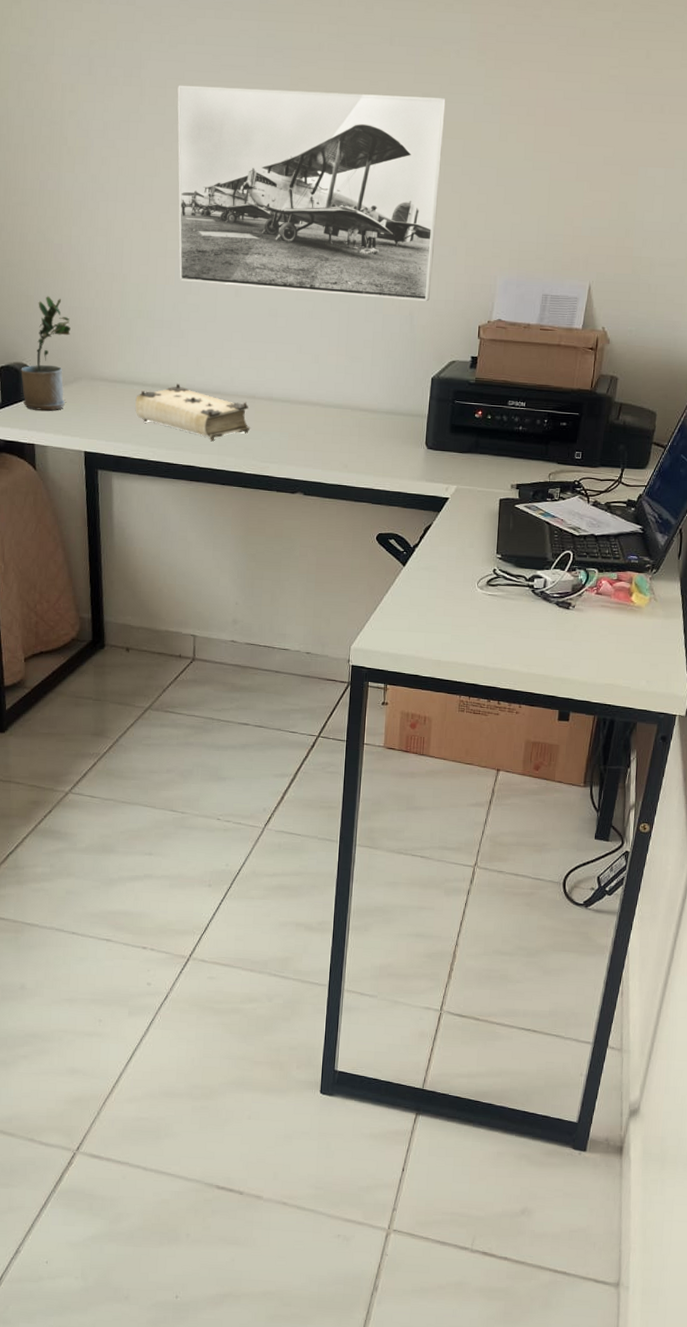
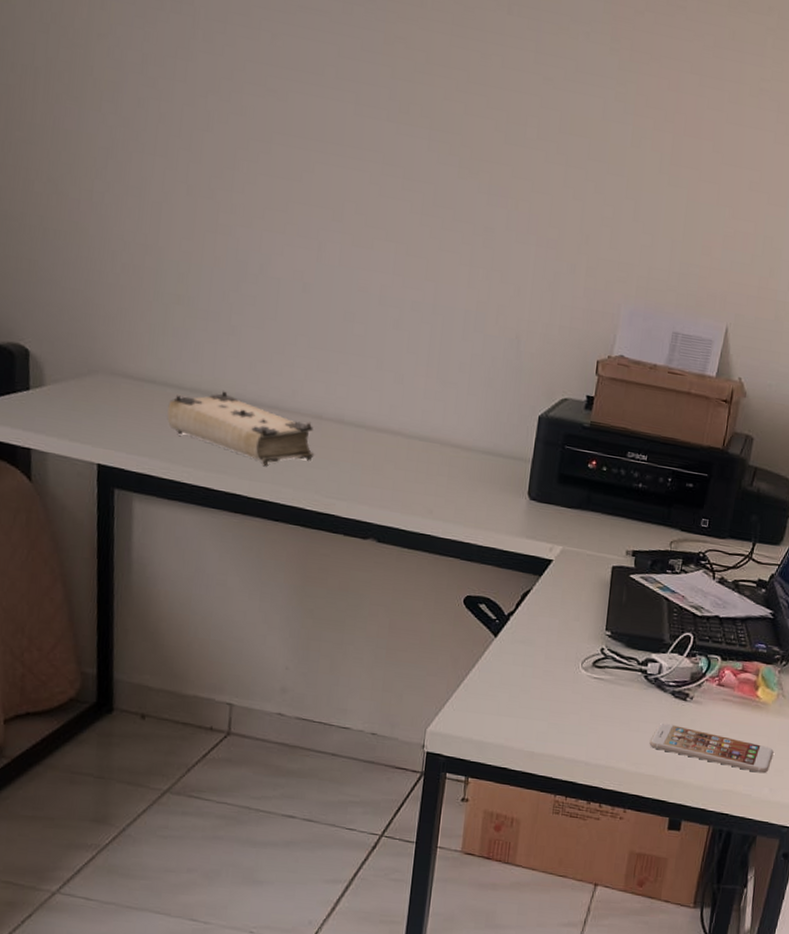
potted plant: present [21,296,71,411] -> none [16,263,86,408]
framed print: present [177,85,446,302] -> none [232,23,571,325]
smartphone: none [538,629,649,668] -> present [649,722,774,774]

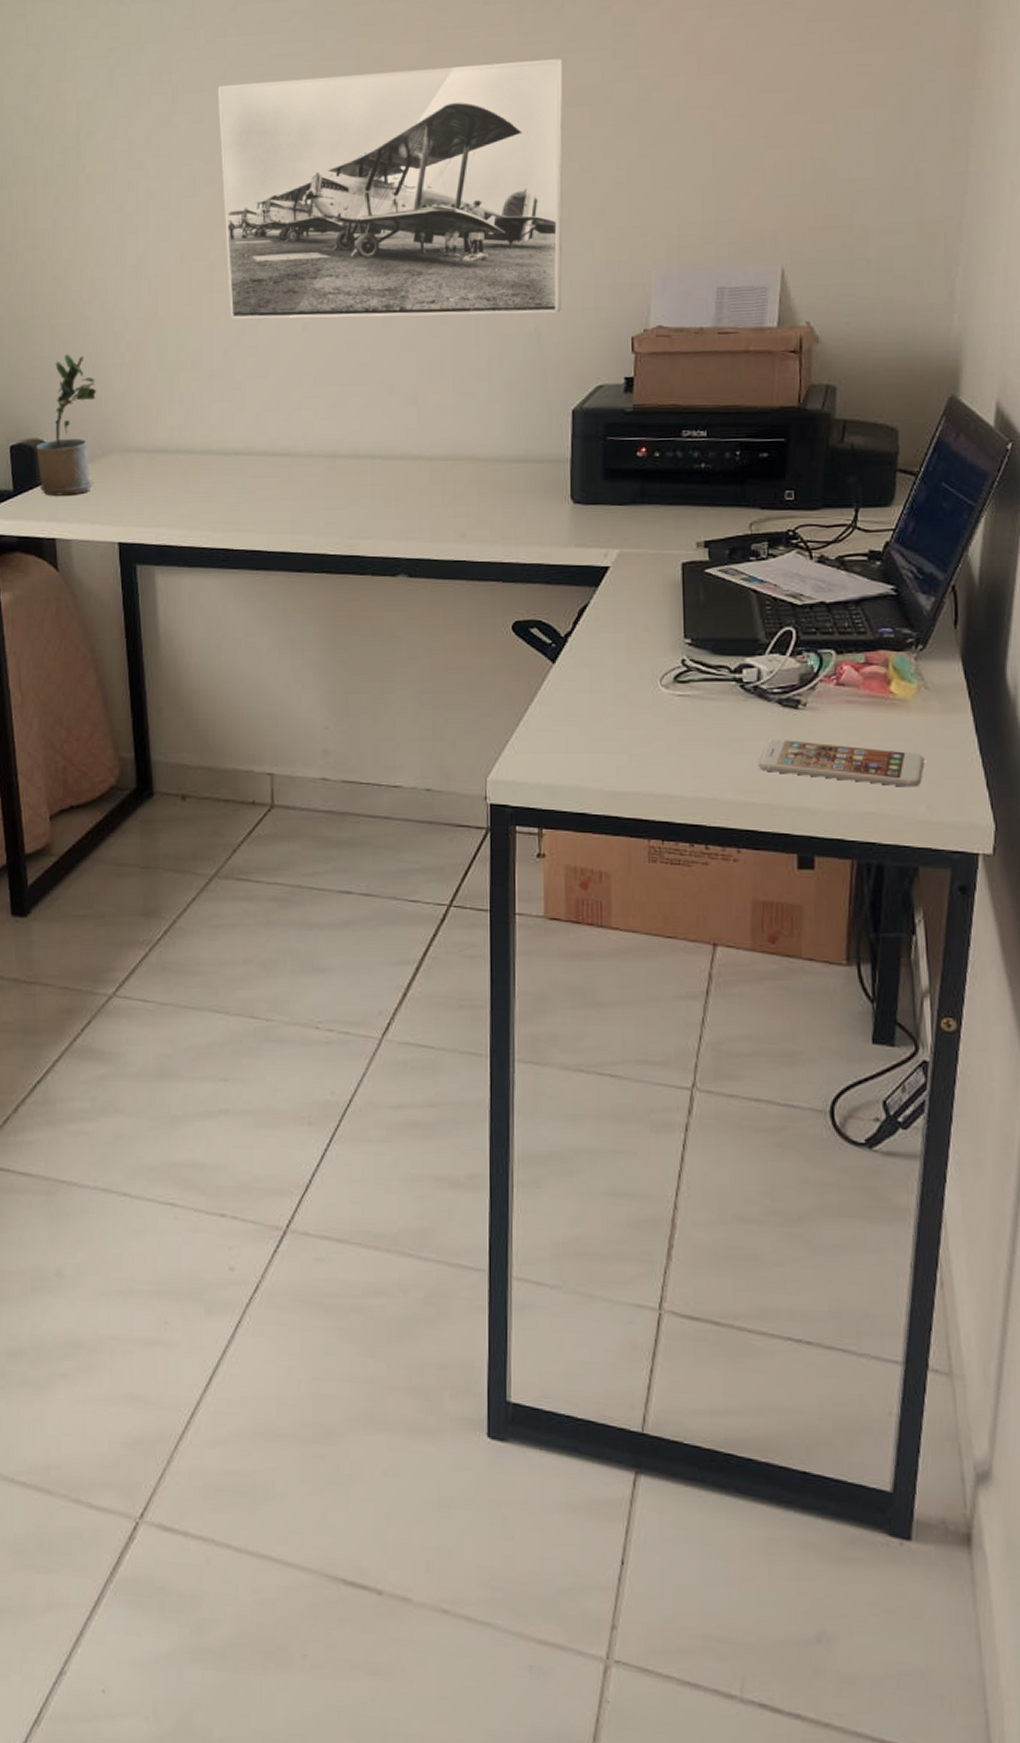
potted plant: none [16,263,86,408] -> present [36,354,96,496]
book: present [167,391,314,466] -> none [181,447,332,516]
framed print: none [232,23,571,325] -> present [218,59,563,319]

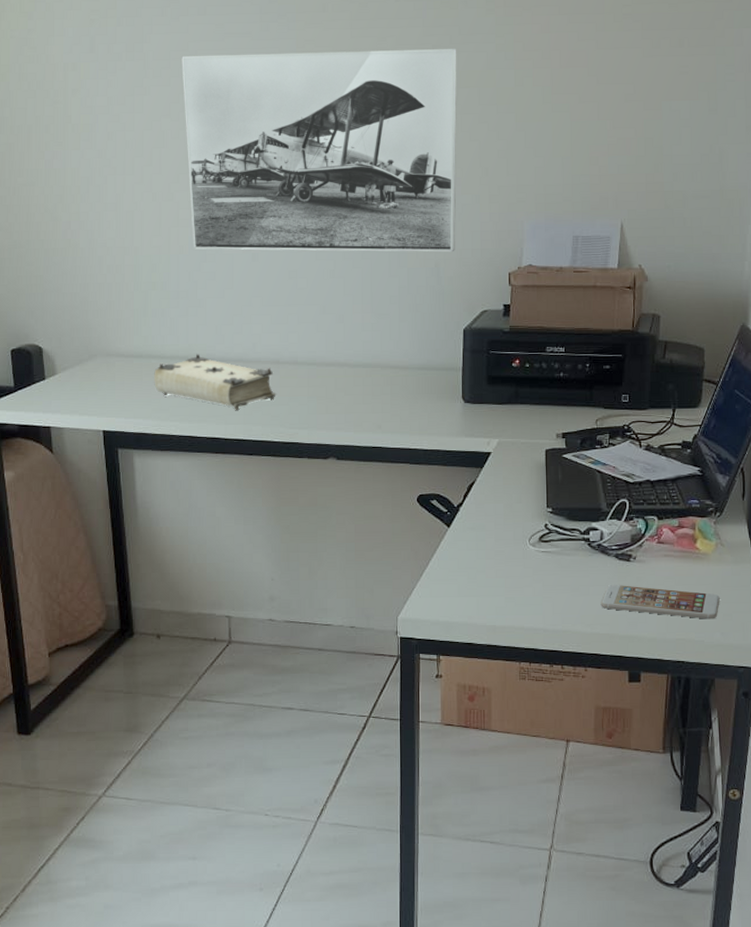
potted plant: present [36,354,96,496] -> none [33,275,83,391]
book: none [181,447,332,516] -> present [154,354,276,410]

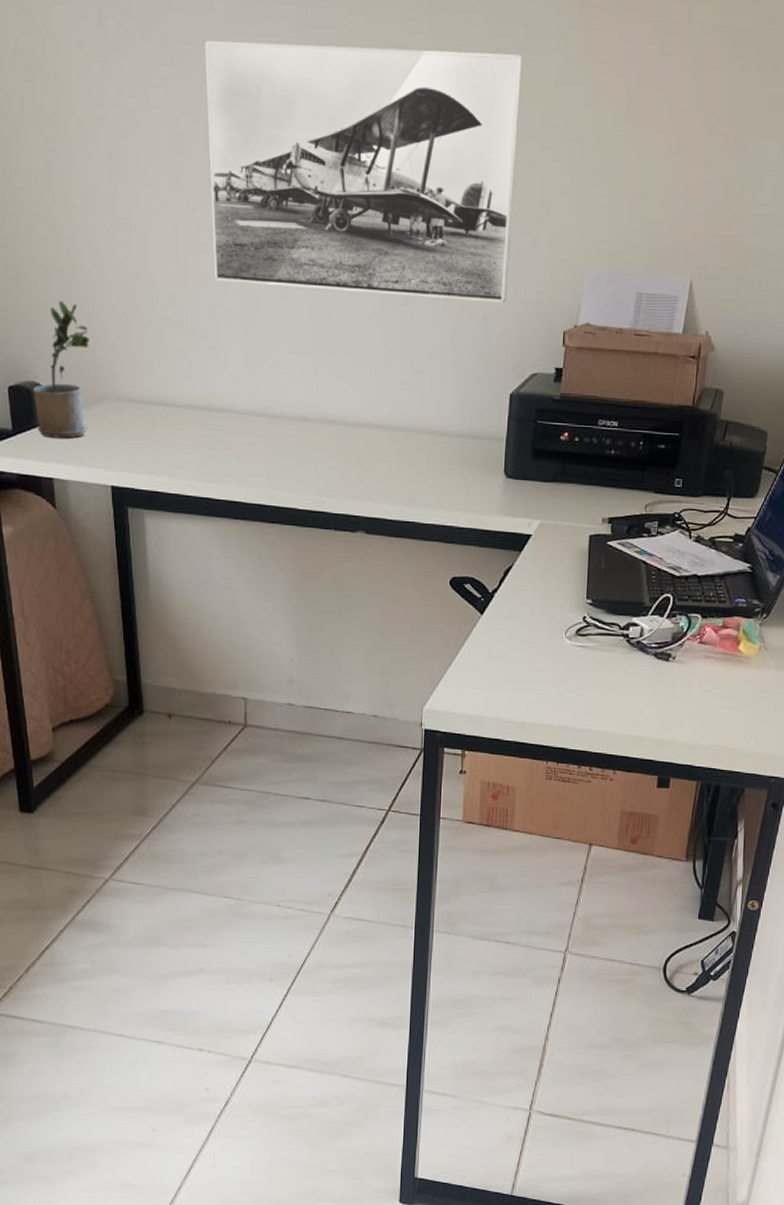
potted plant: none [33,275,83,391] -> present [33,301,89,438]
book: present [154,354,276,410] -> none [168,404,303,471]
smartphone: present [600,584,720,619] -> none [635,684,758,727]

